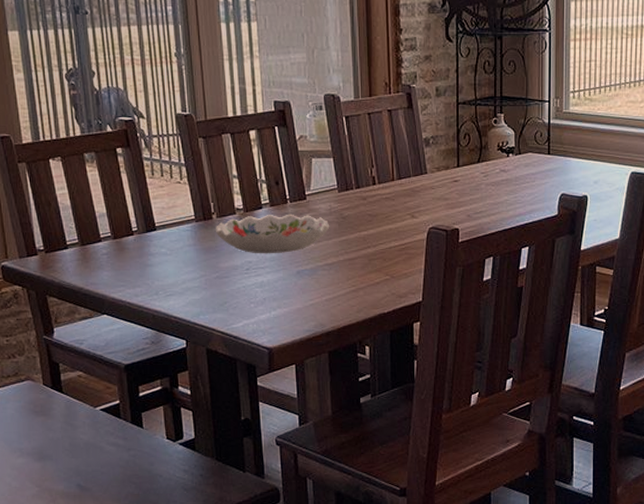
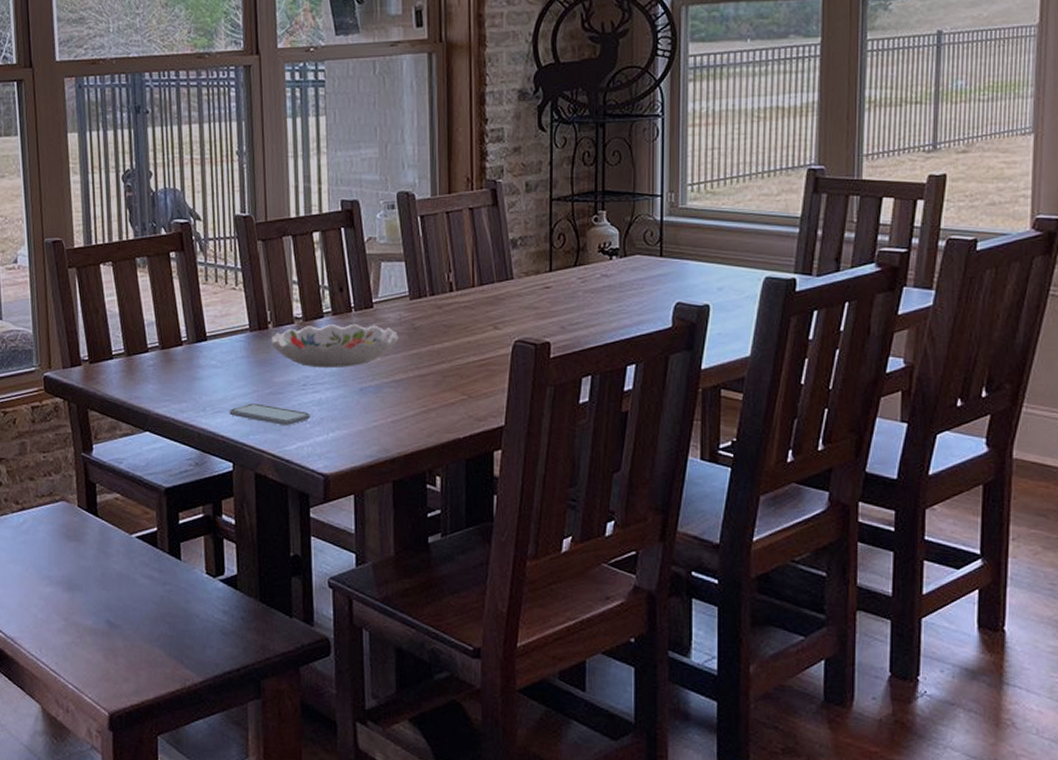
smartphone: none [180,287,255,305] -> present [229,403,311,425]

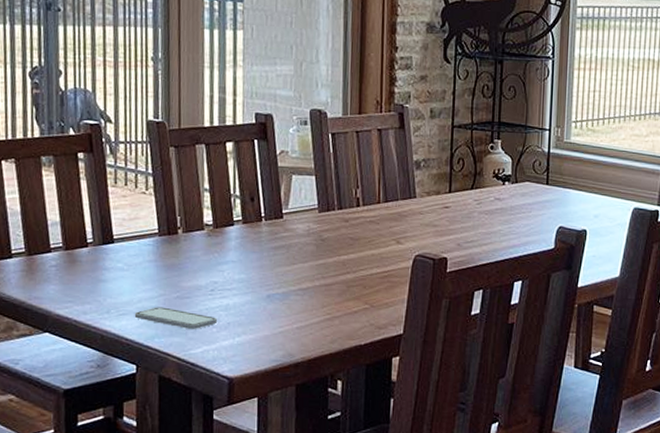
decorative bowl: present [271,323,399,369] -> none [180,231,307,275]

